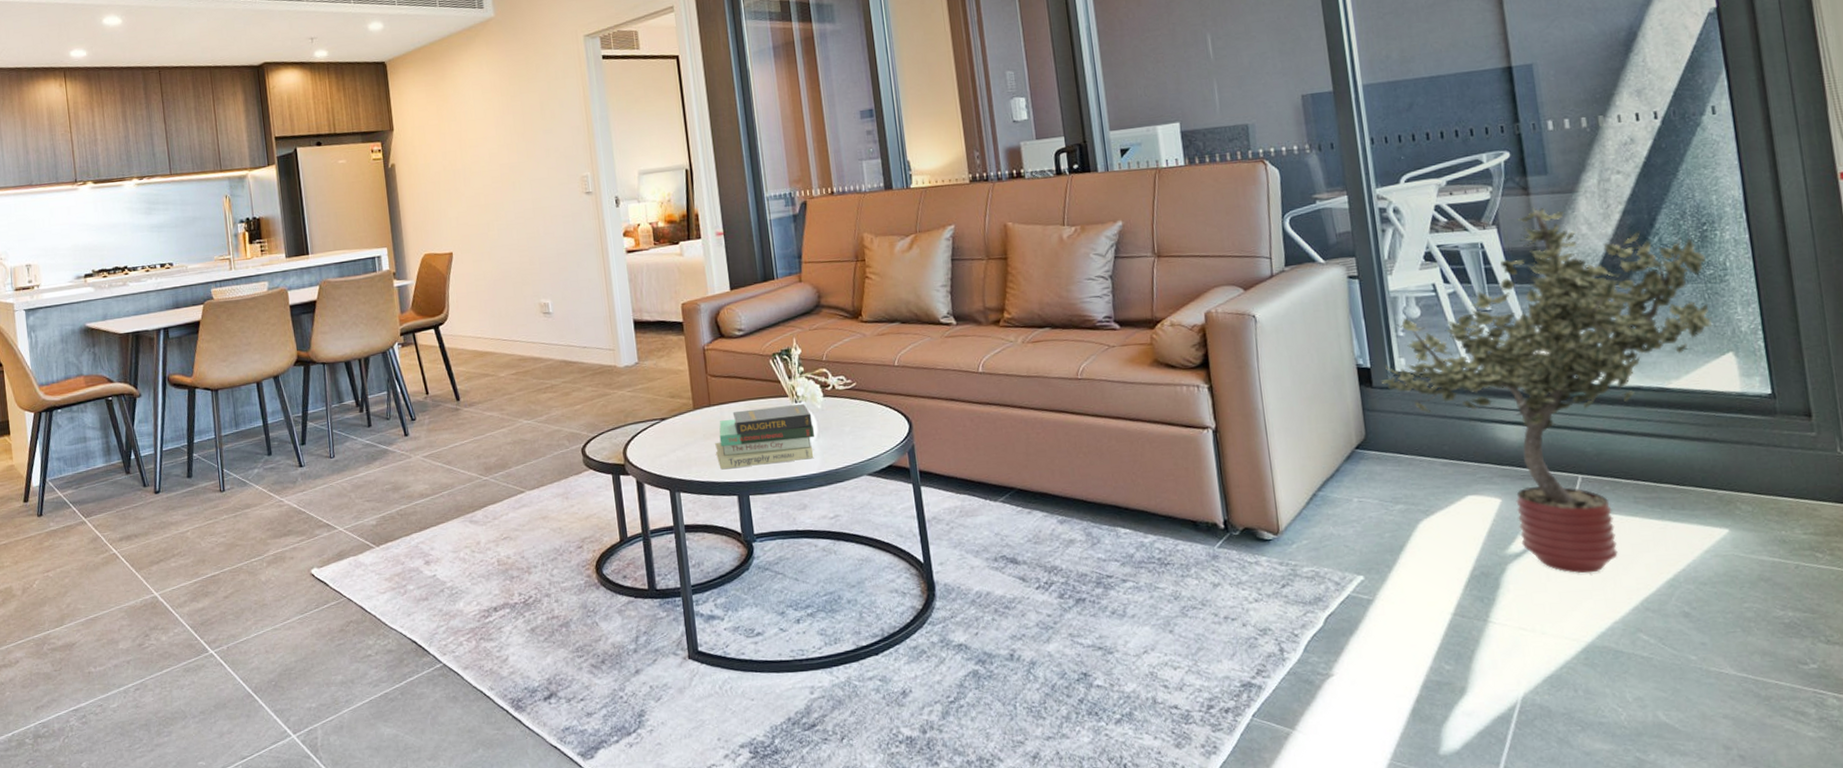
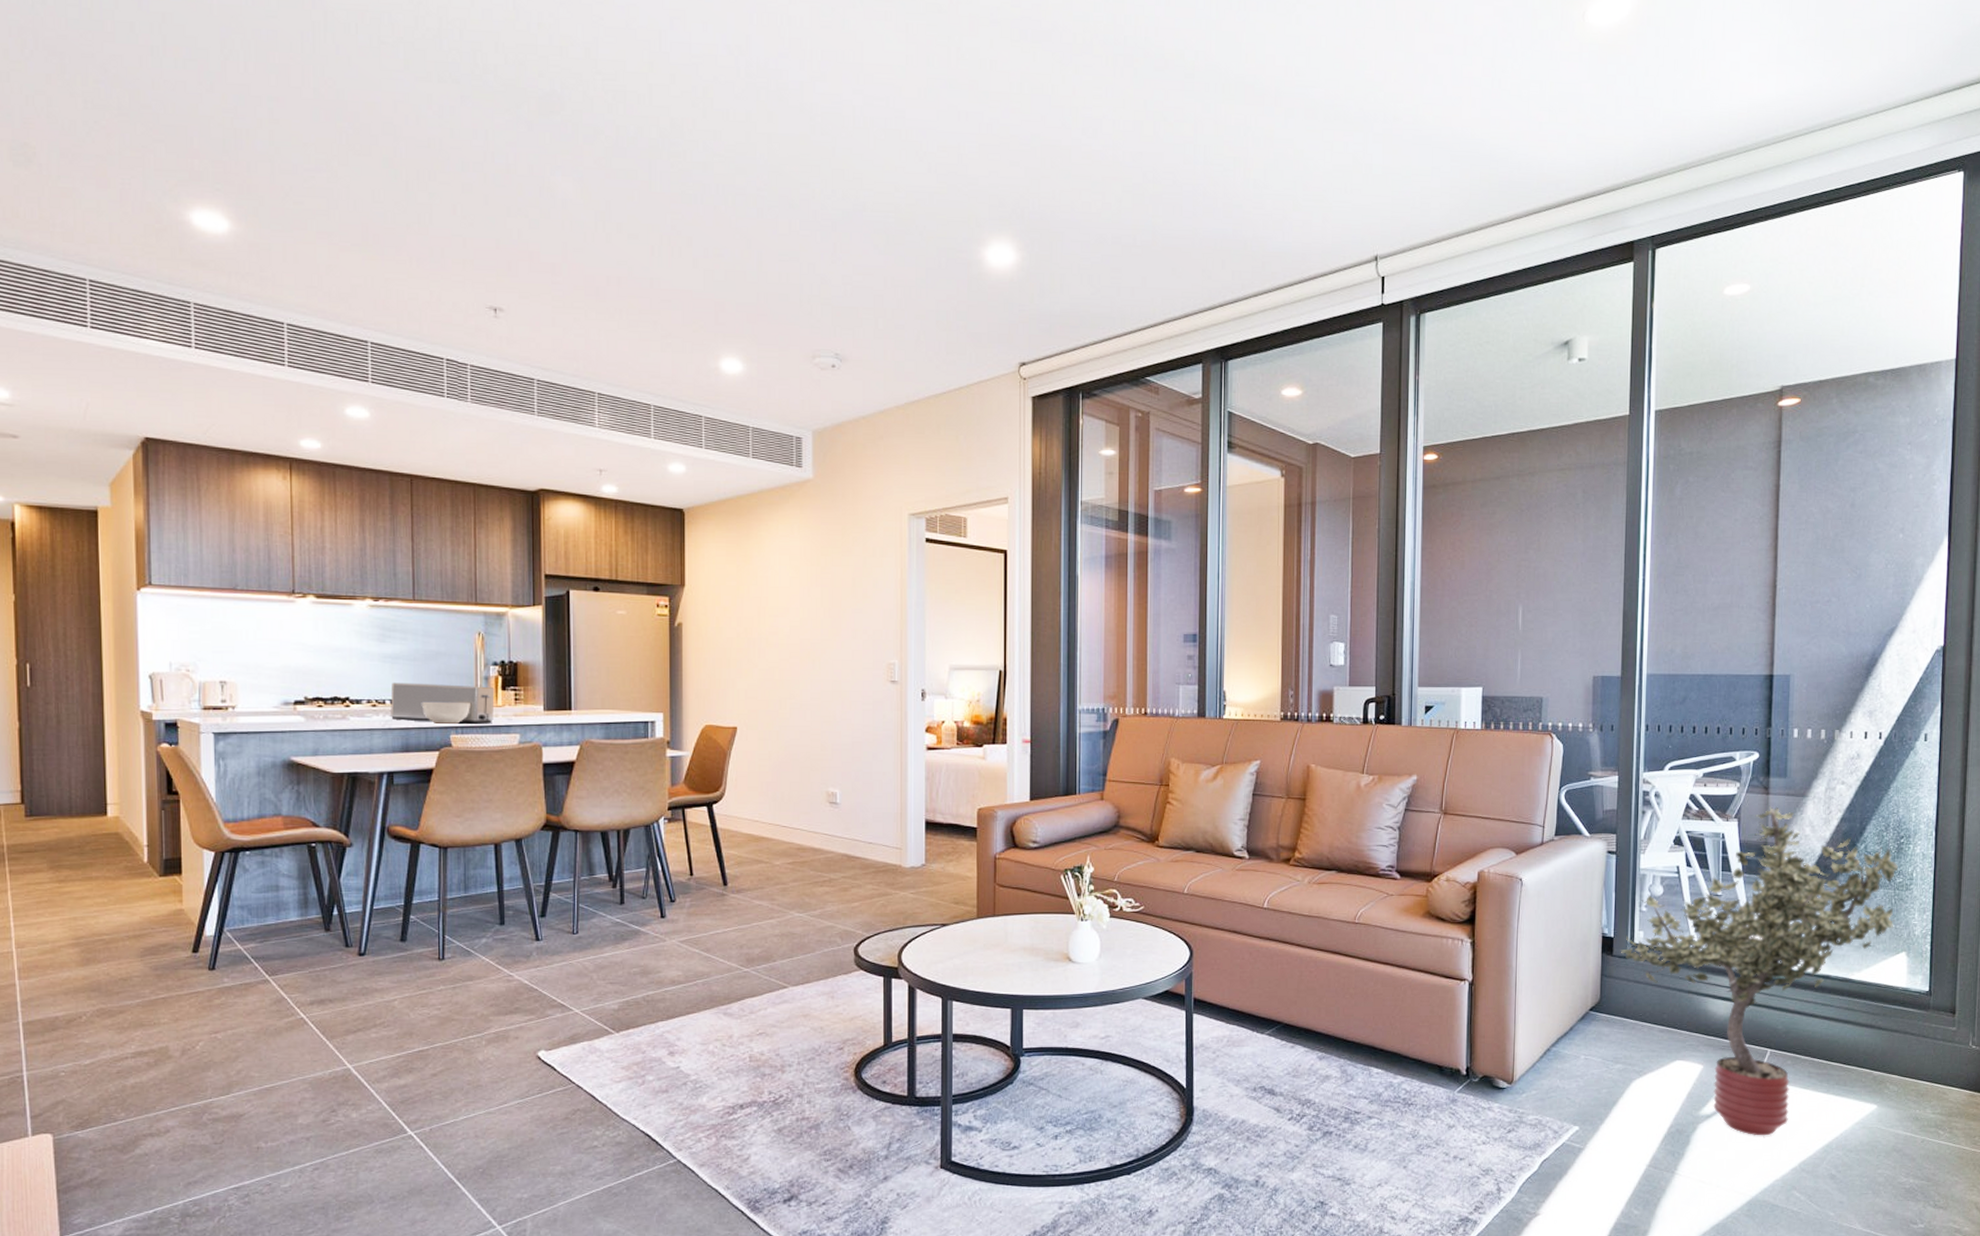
toaster: none [160,242,245,282] -> present [390,682,495,724]
bowl: none [186,259,225,281] -> present [422,701,470,725]
books: present [715,404,815,470] -> none [995,923,1097,981]

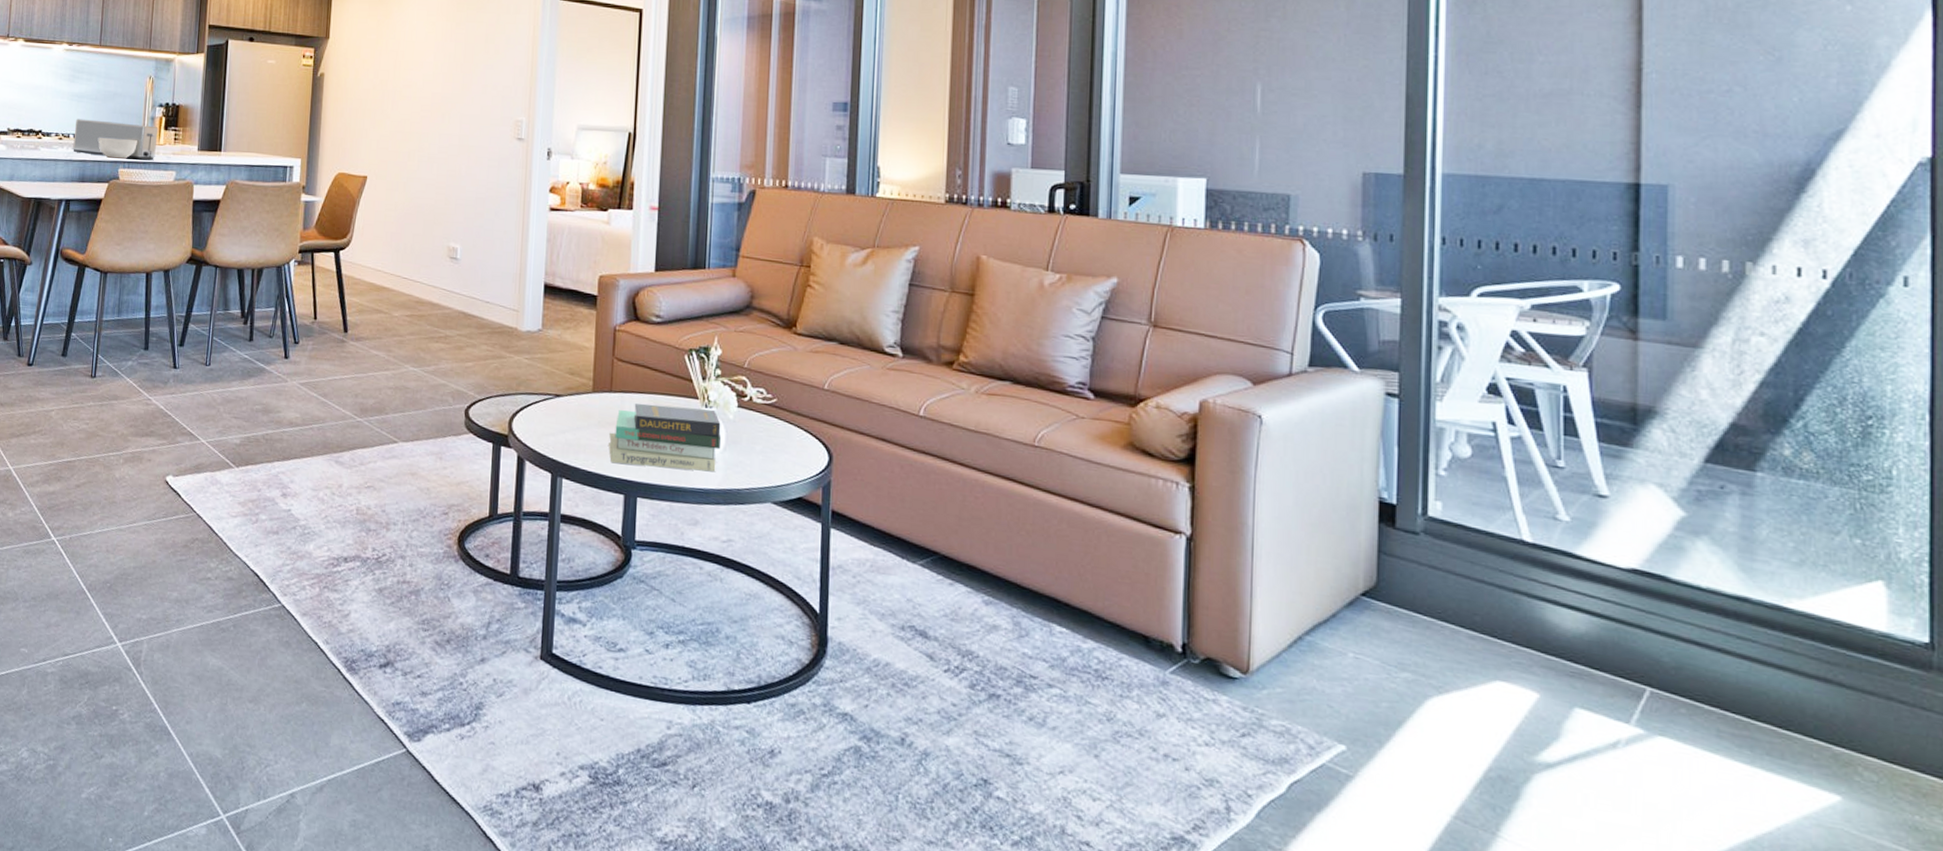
books: none [995,923,1097,981] -> present [609,403,722,472]
potted tree: present [1621,805,1899,1136] -> none [1408,355,1866,809]

